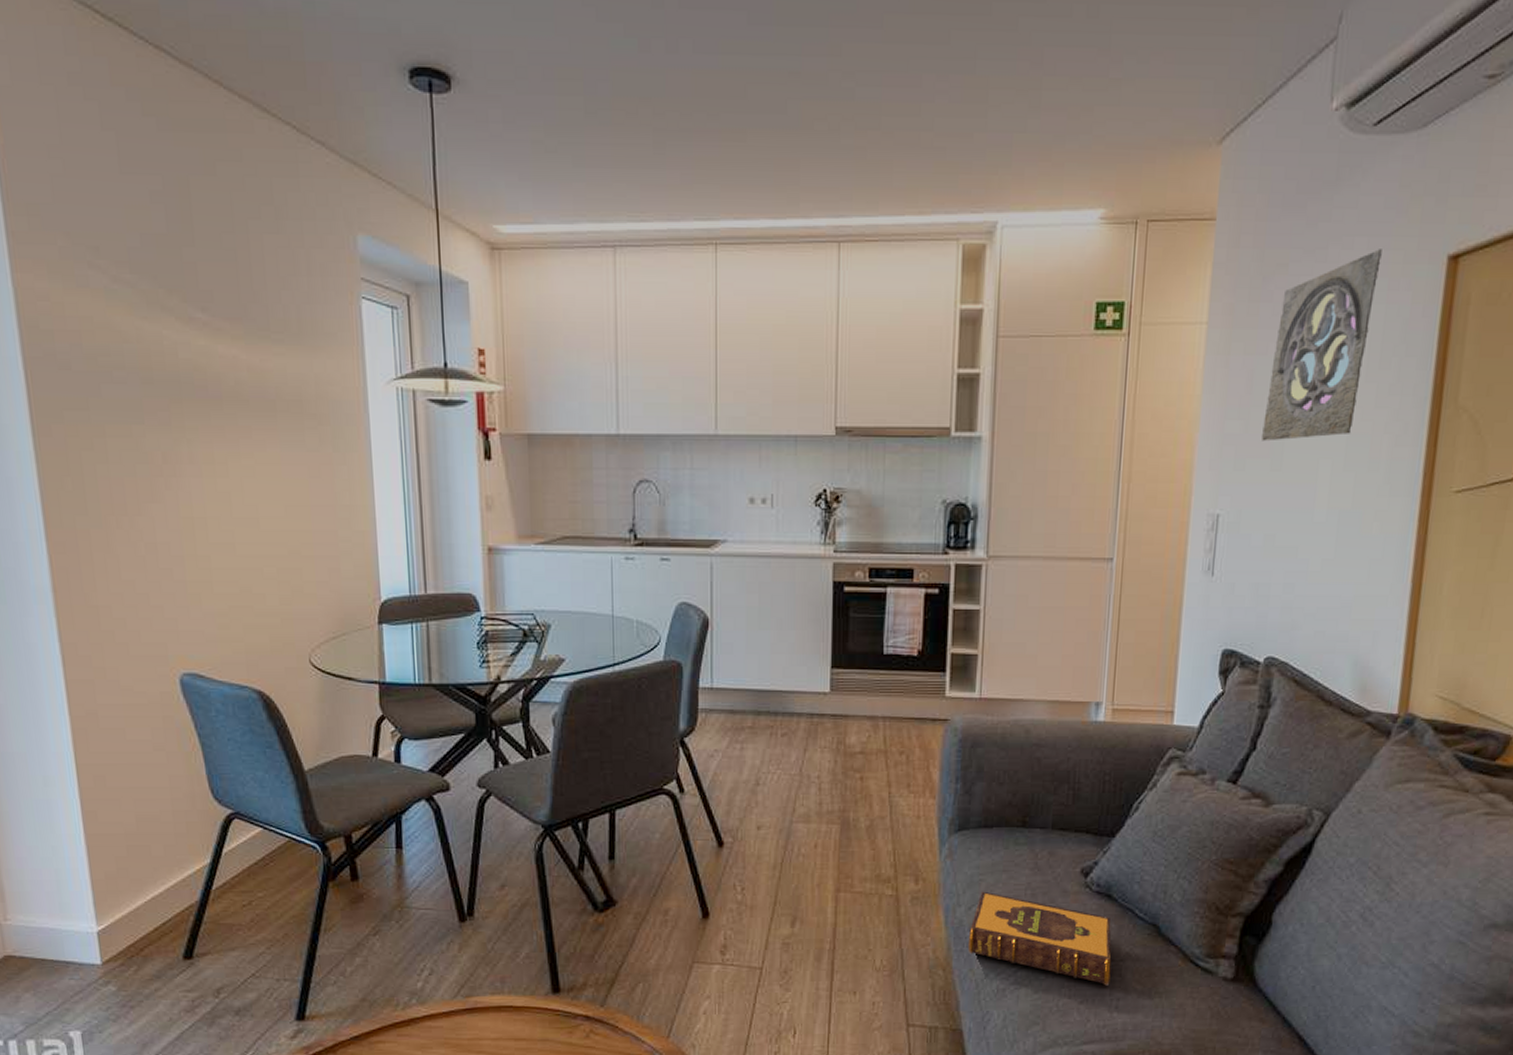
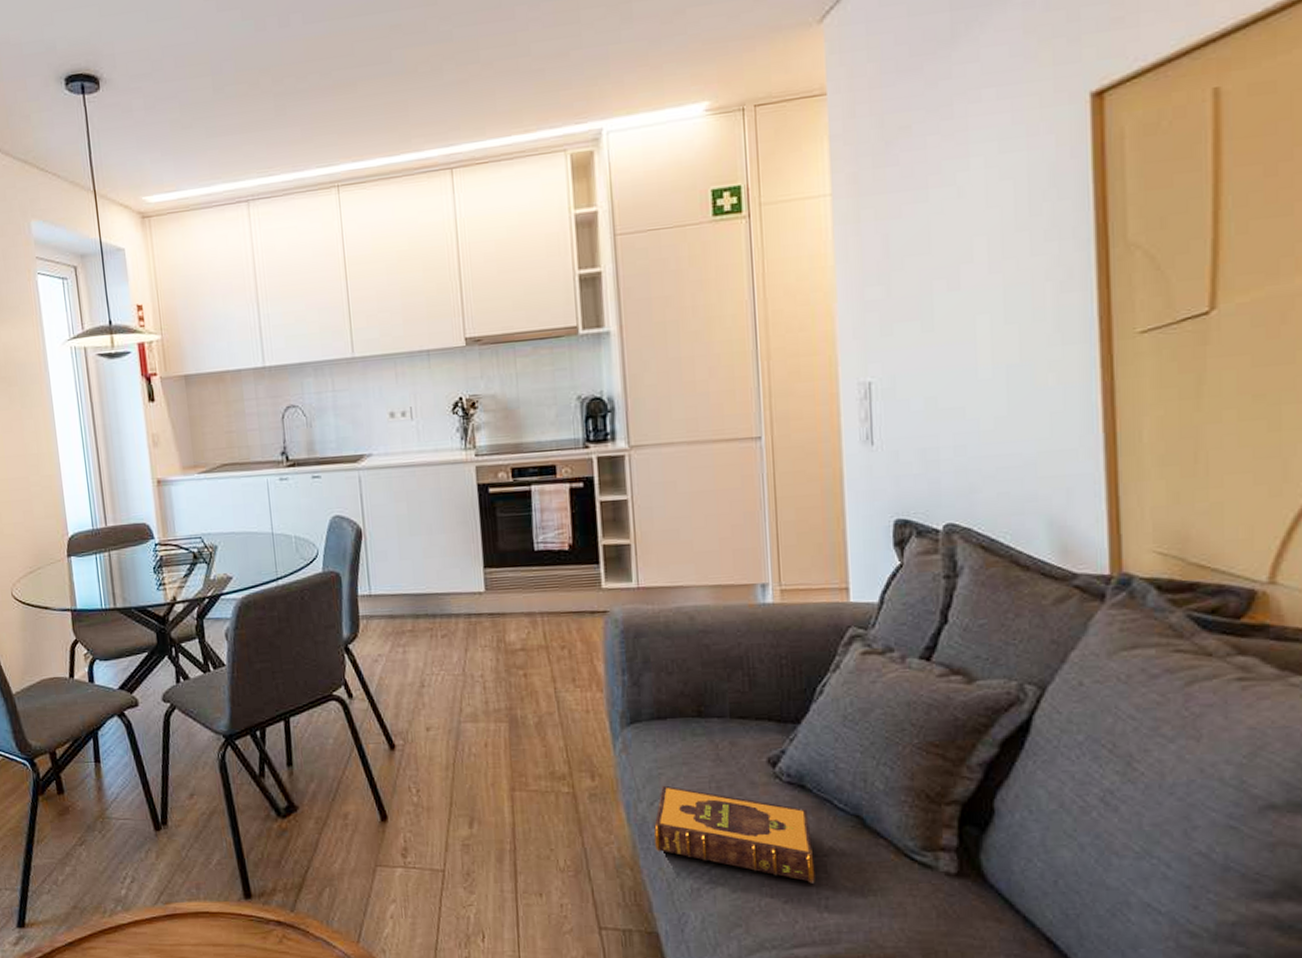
wall ornament: present [1262,249,1382,441] -> none [906,97,1014,304]

